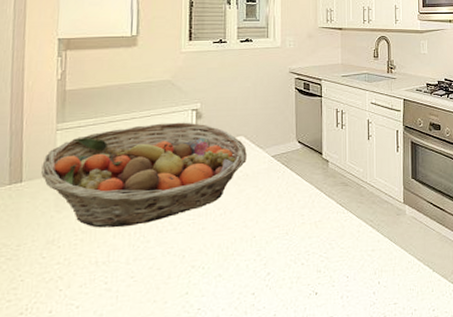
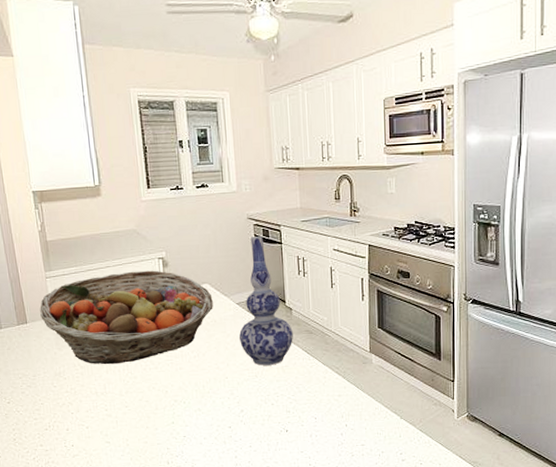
vase: none [272,90,328,222] -> present [239,236,293,366]

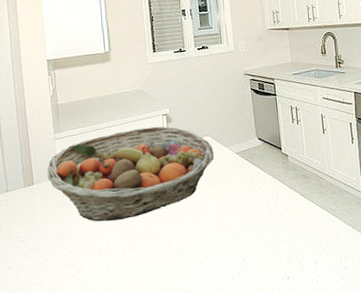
vase: present [239,236,293,366] -> none [239,90,291,213]

